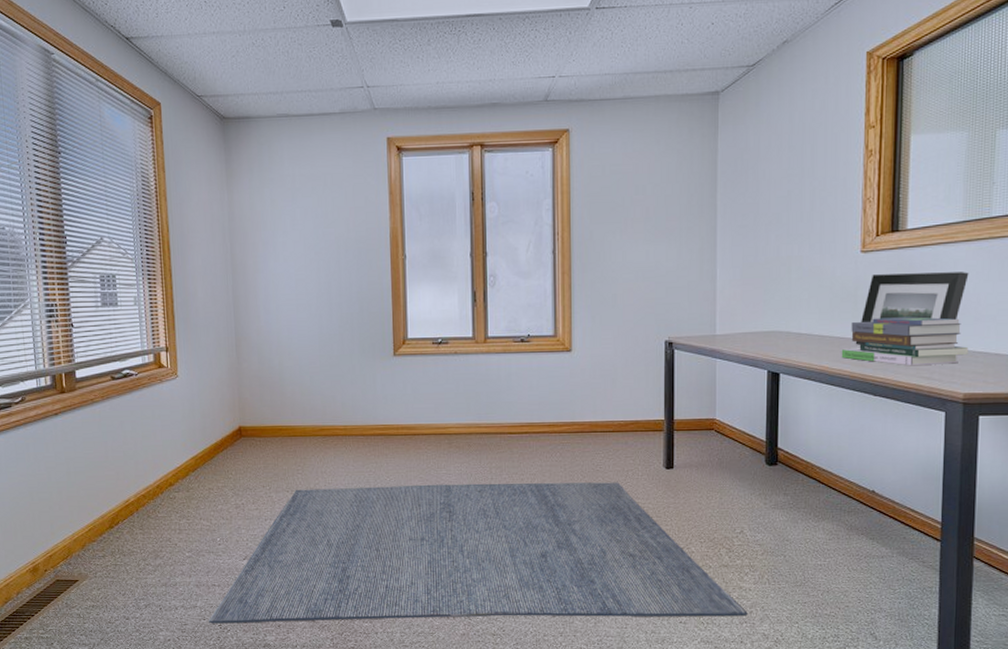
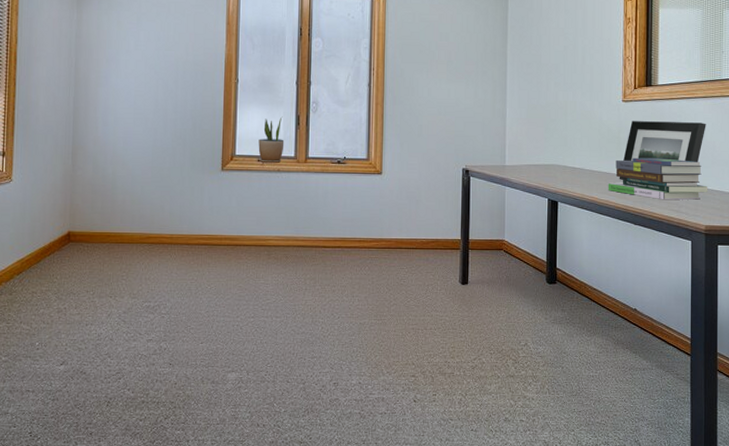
rug: present [209,482,748,624] -> none [19,293,531,431]
potted plant: none [432,293,461,346] -> present [258,116,285,164]

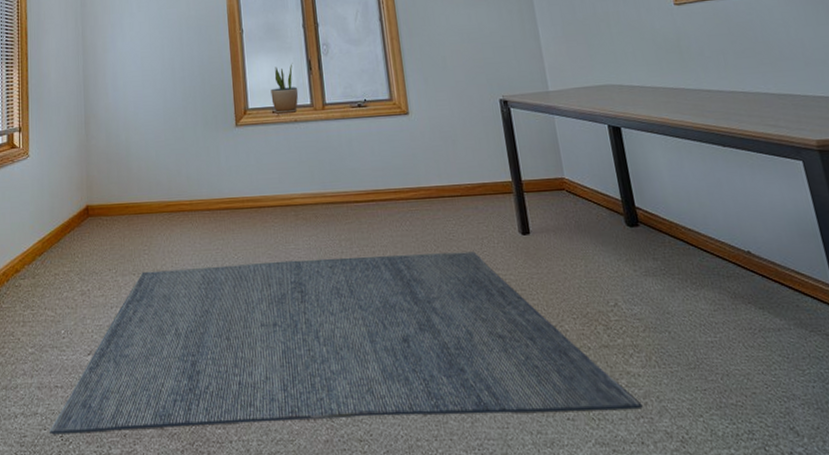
rug: none [19,293,531,431] -> present [50,251,643,435]
books: present [608,157,708,200] -> none [678,63,809,114]
picture frame: present [619,121,706,180] -> none [690,18,788,95]

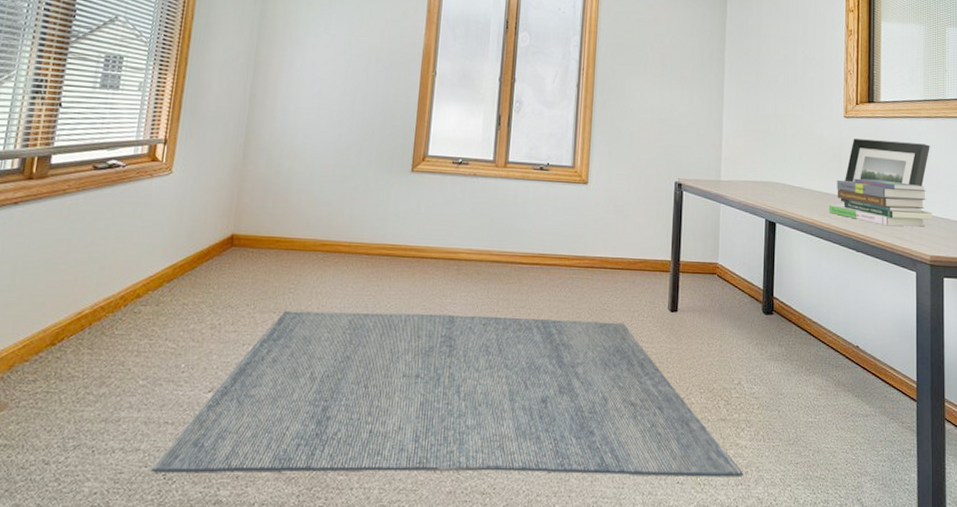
potted plant: present [270,63,299,115] -> none [453,115,483,168]
books: none [678,63,809,114] -> present [828,178,933,227]
picture frame: none [690,18,788,95] -> present [840,138,930,202]

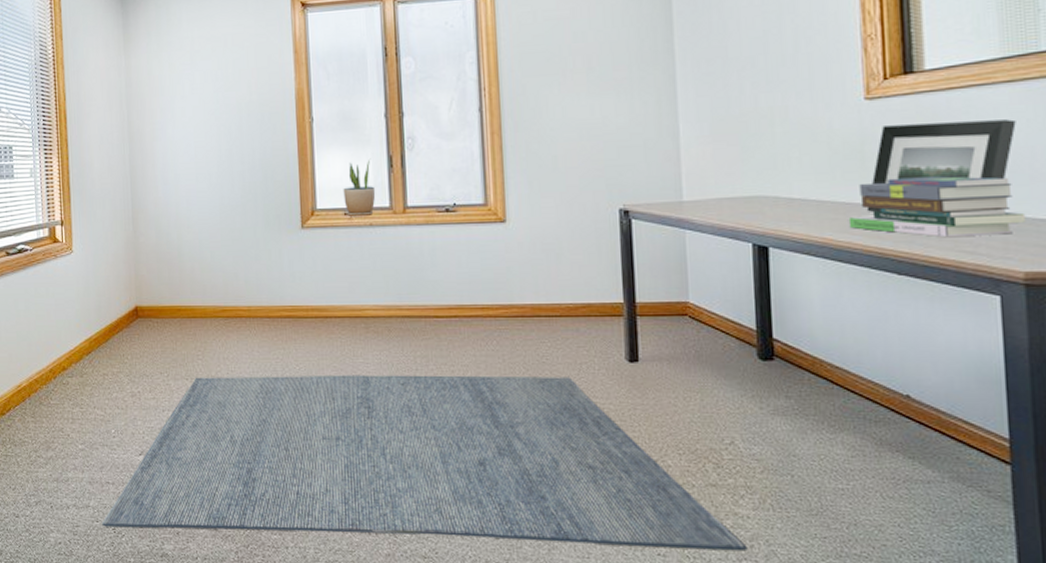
potted plant: none [453,115,483,168] -> present [343,158,376,217]

